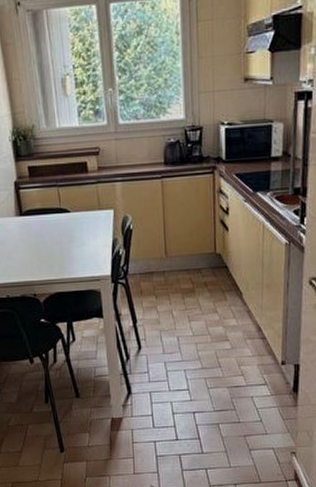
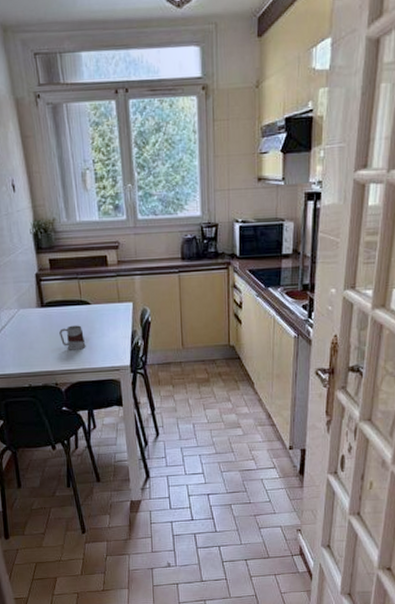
mug: none [38,234,65,260] -> present [59,325,86,350]

